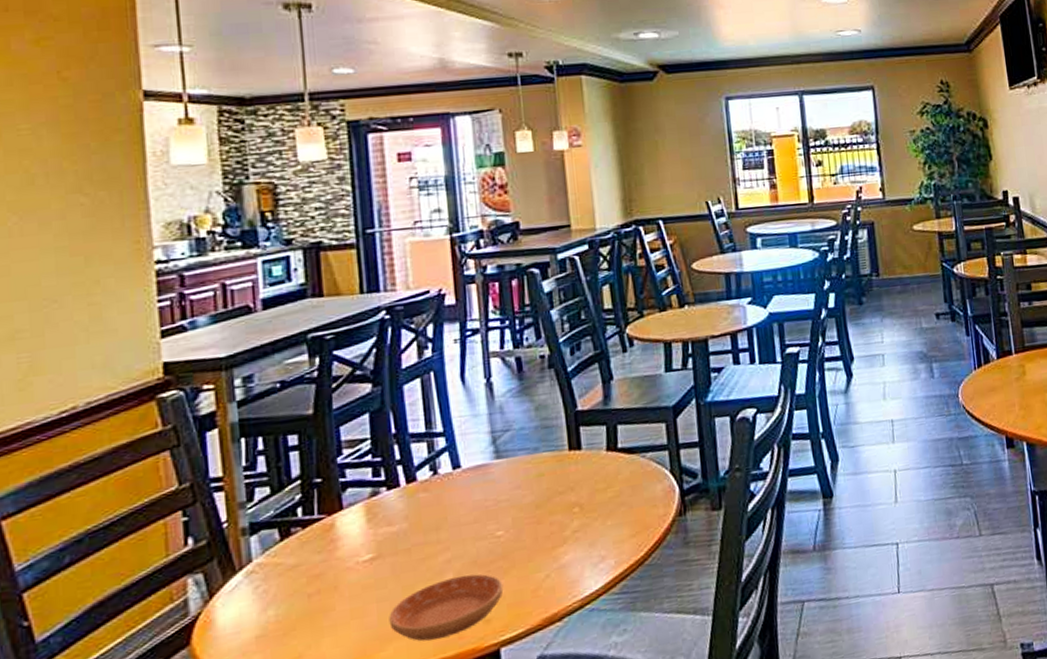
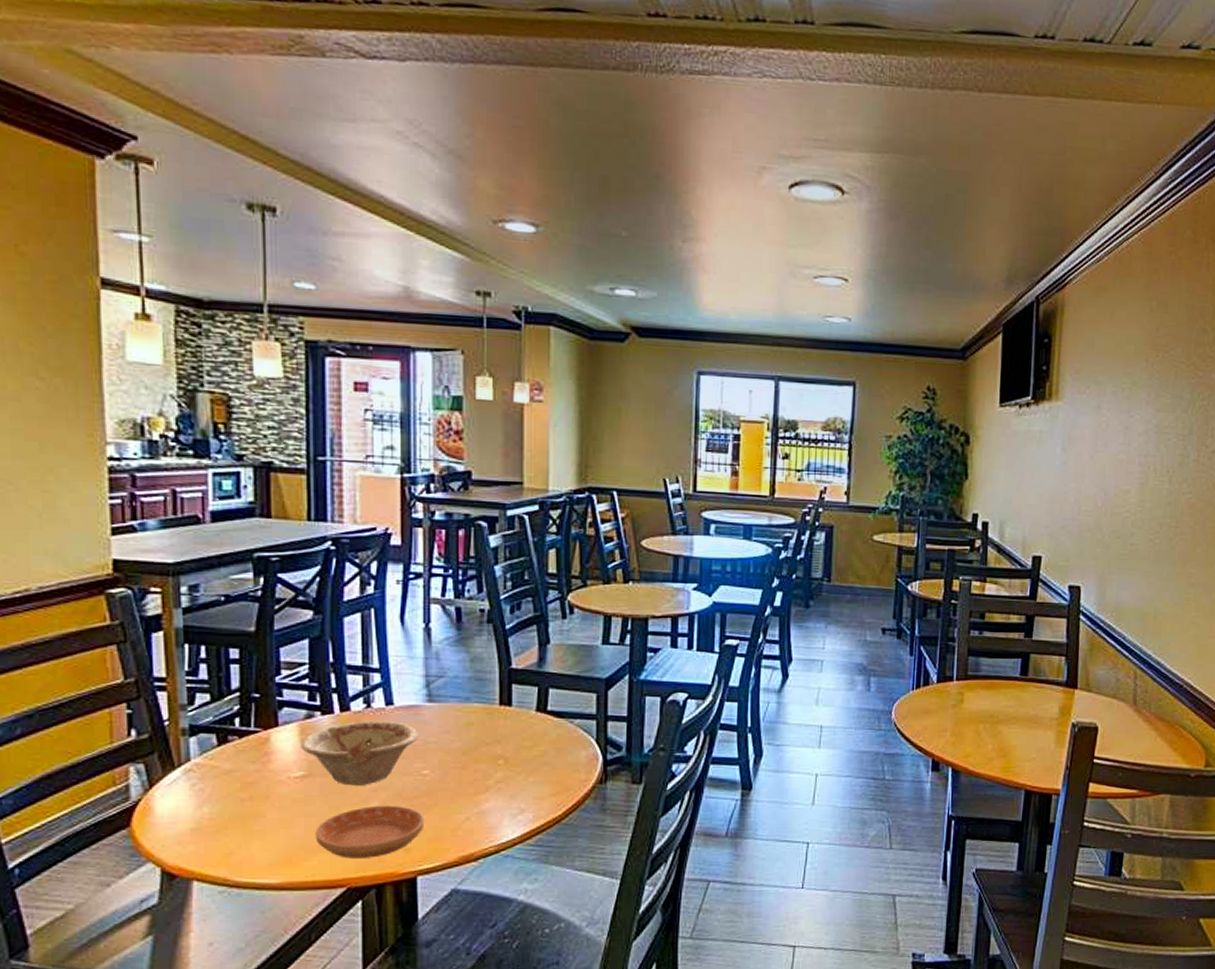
dish: none [368,484,489,561] -> present [301,720,418,786]

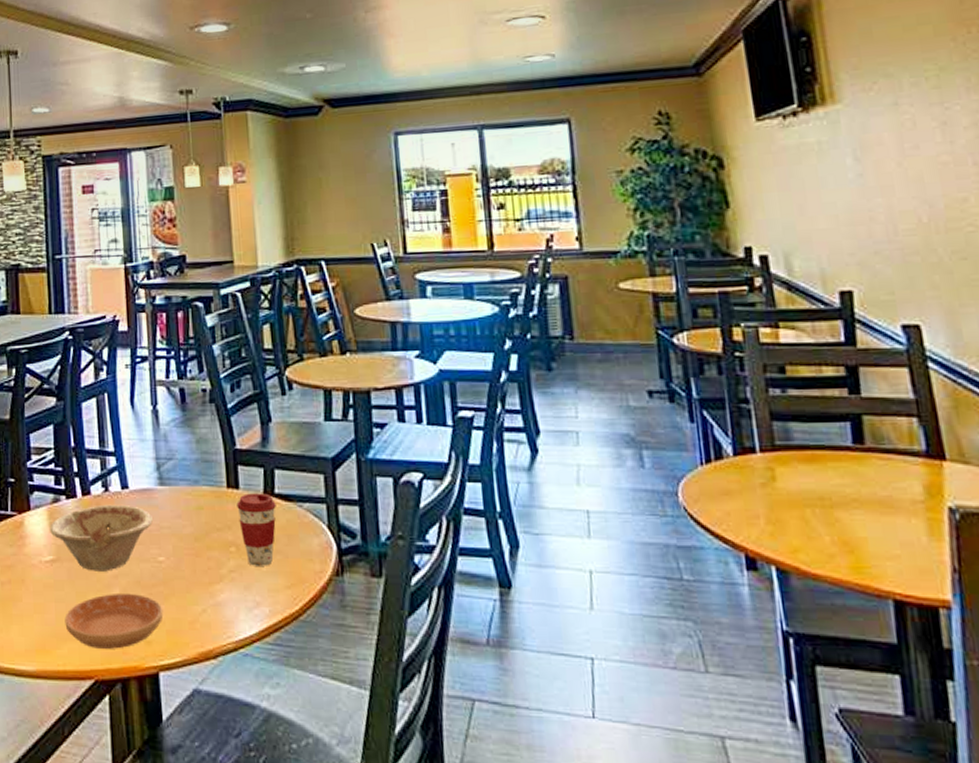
coffee cup: none [508,710,548,777] -> present [236,493,276,566]

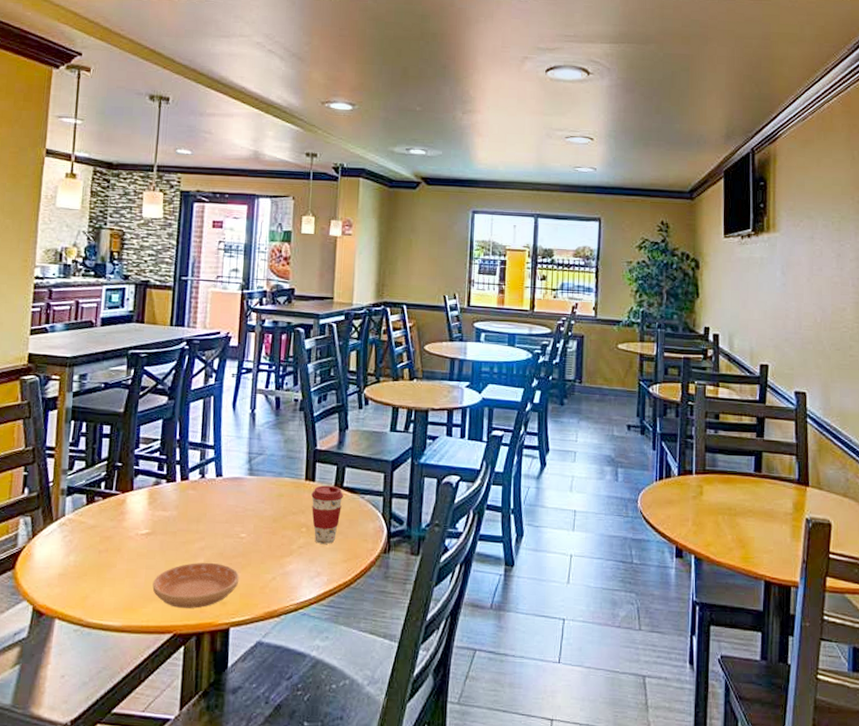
dish: present [50,504,153,572] -> none [148,489,240,544]

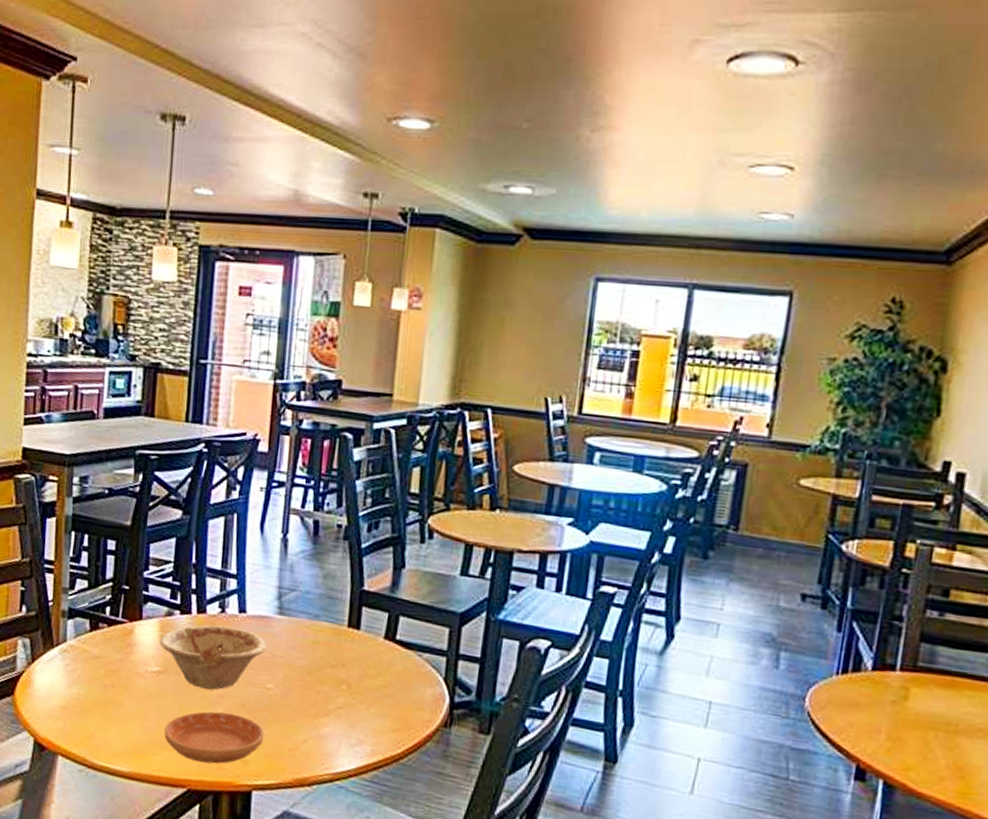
dish: none [148,489,240,544] -> present [159,625,267,690]
coffee cup: present [311,485,343,544] -> none [354,635,395,708]

